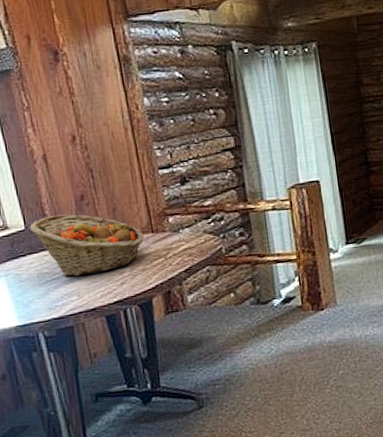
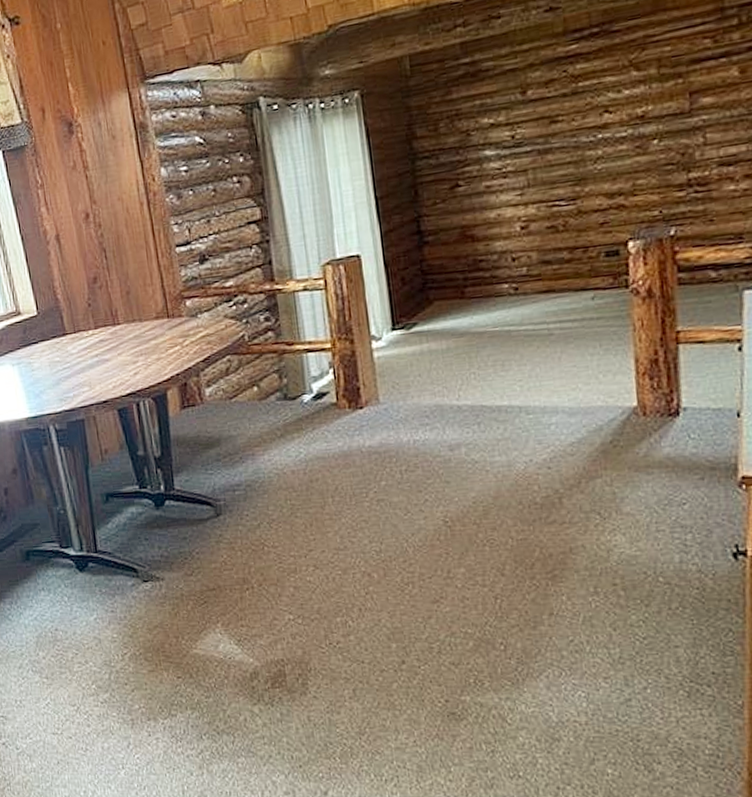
fruit basket: present [30,214,144,277] -> none [42,298,159,366]

